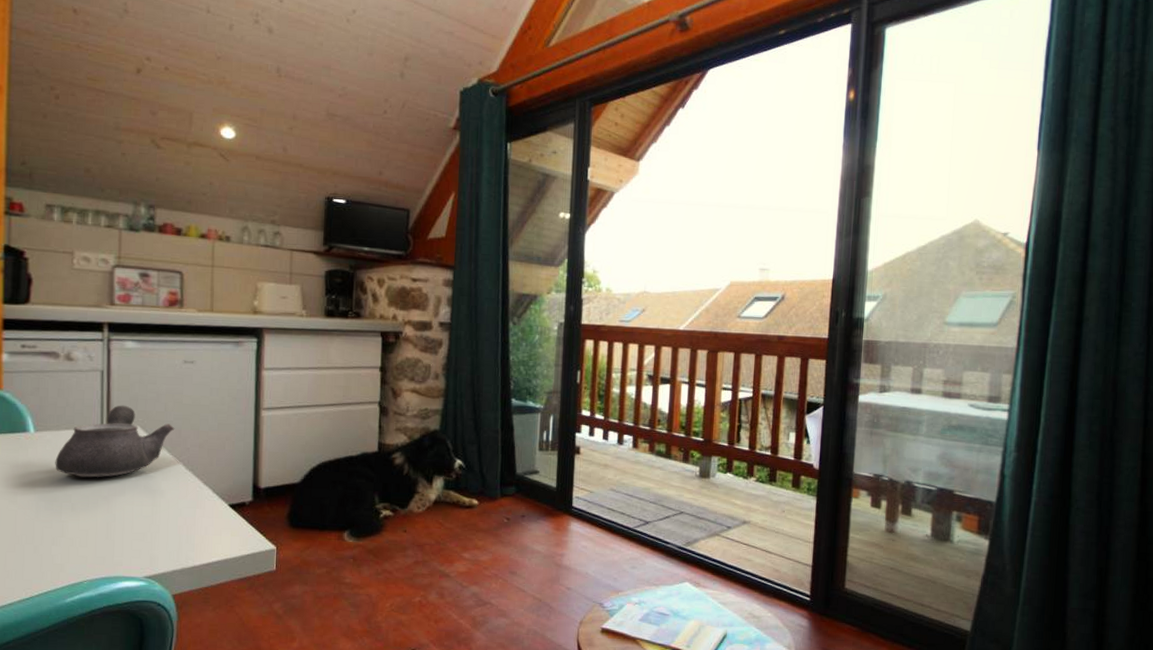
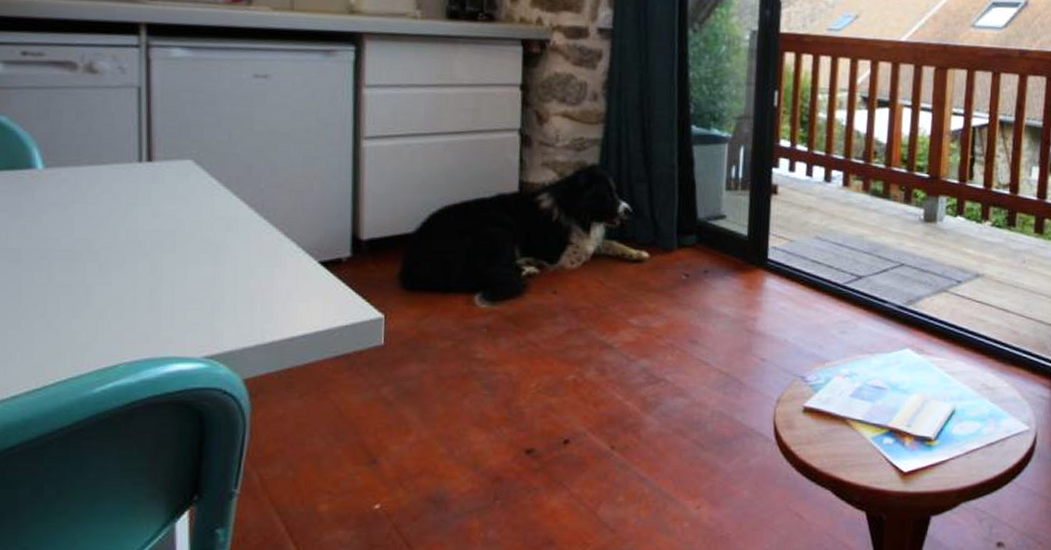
teapot: present [55,405,175,478] -> none [74,132,243,229]

